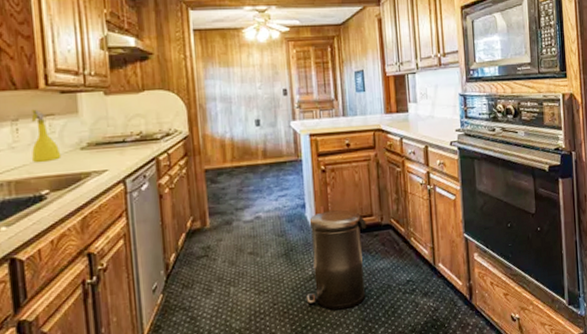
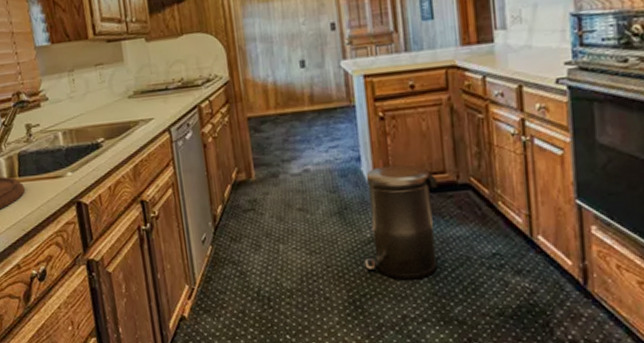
spray bottle: present [31,109,62,164] -> none [84,59,112,112]

